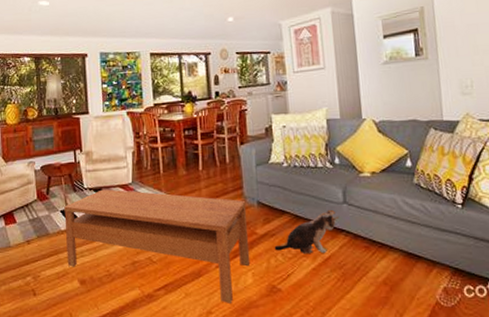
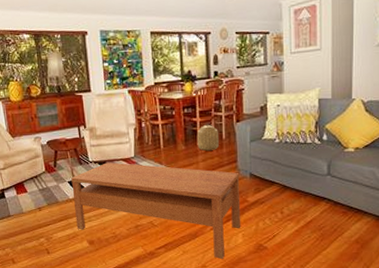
basket: none [198,147,223,176] -> present [196,124,219,151]
plush toy: present [274,209,340,255] -> none [263,180,323,219]

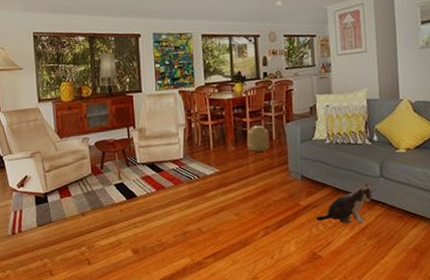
coffee table: present [71,162,241,259] -> none [118,164,294,269]
plush toy: none [263,180,323,219] -> present [316,182,377,224]

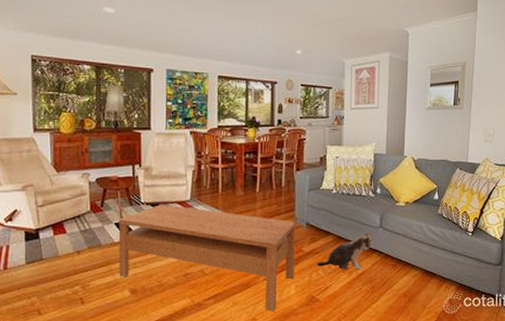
coffee table: none [118,164,294,269] -> present [118,204,296,311]
basket: present [246,124,269,152] -> none [256,171,278,197]

